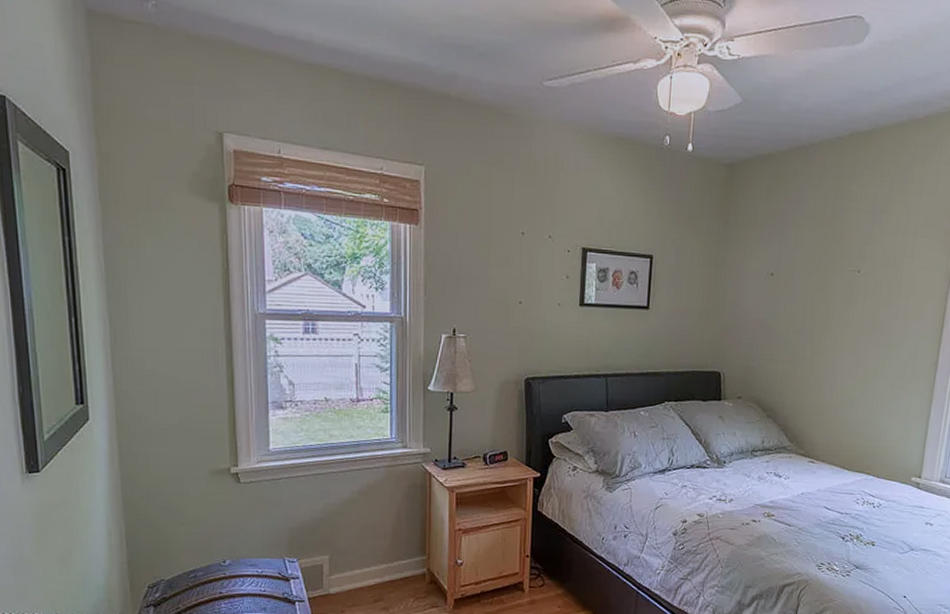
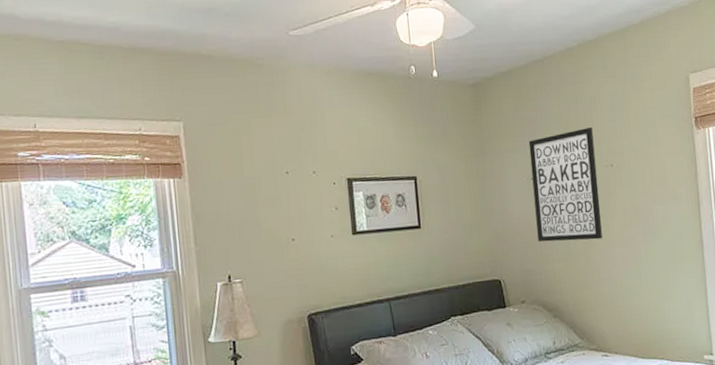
wall art: none [766,227,847,347] -> present [528,128,602,242]

